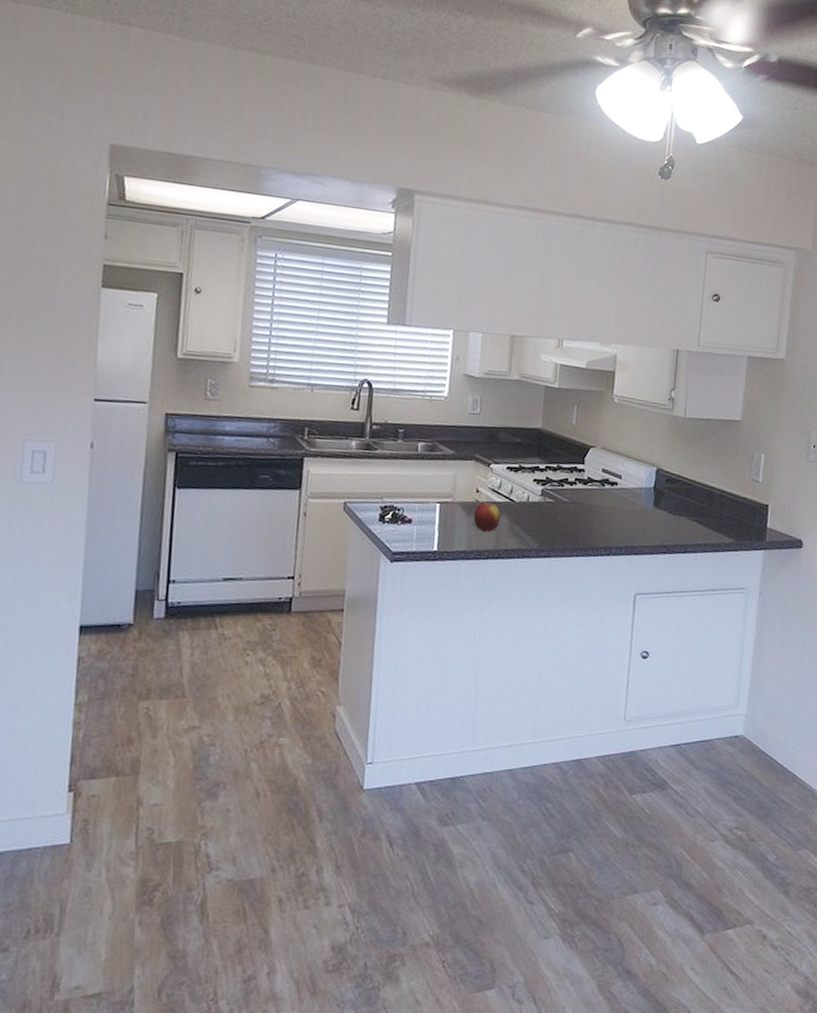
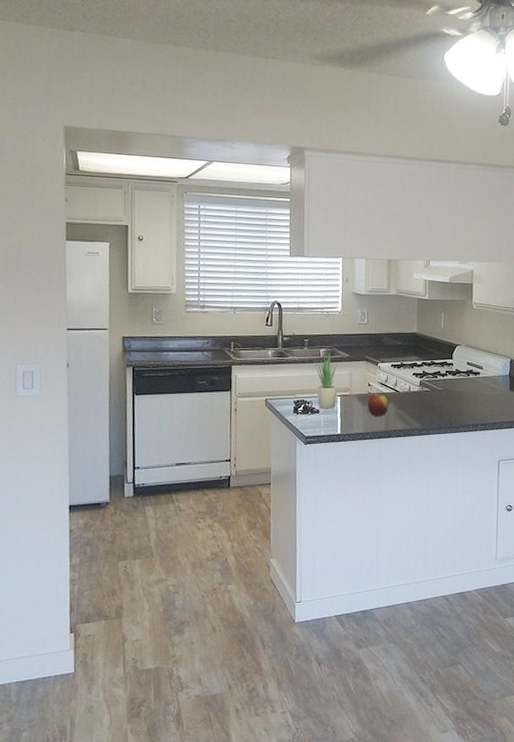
potted plant: none [408,446,440,519] -> present [313,351,338,409]

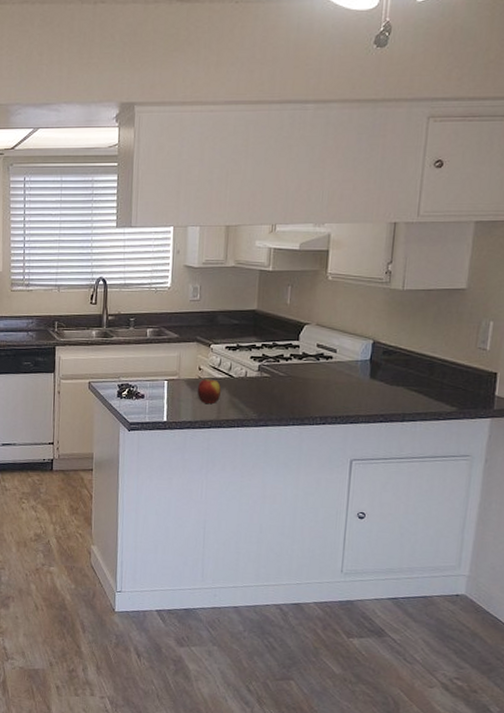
potted plant: present [313,351,338,409] -> none [139,331,166,394]

